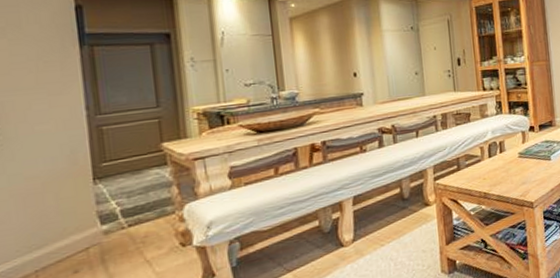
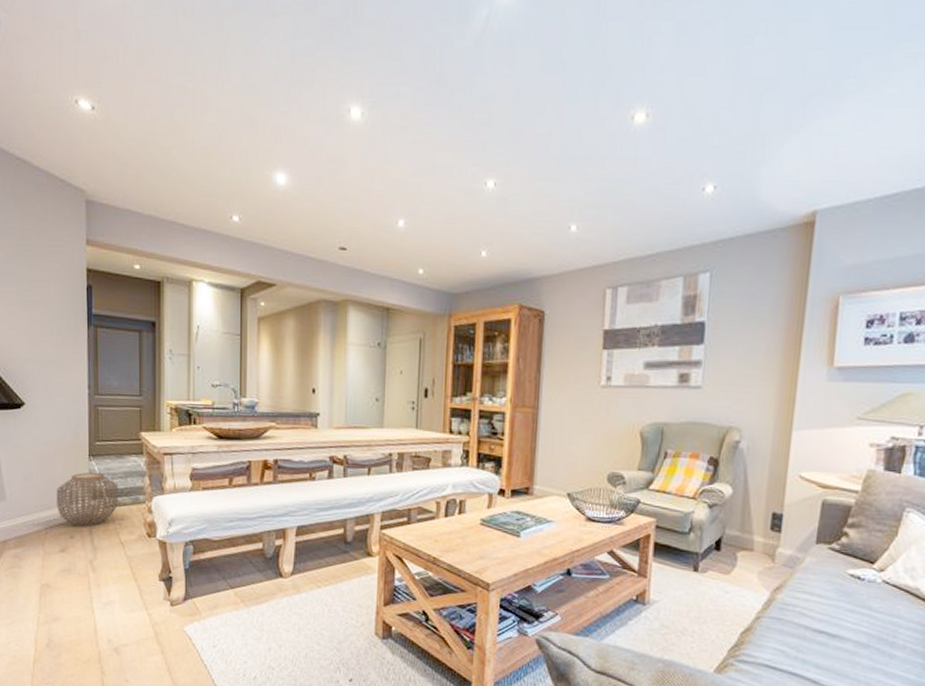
woven basket: none [48,193,139,260] -> present [56,472,119,527]

